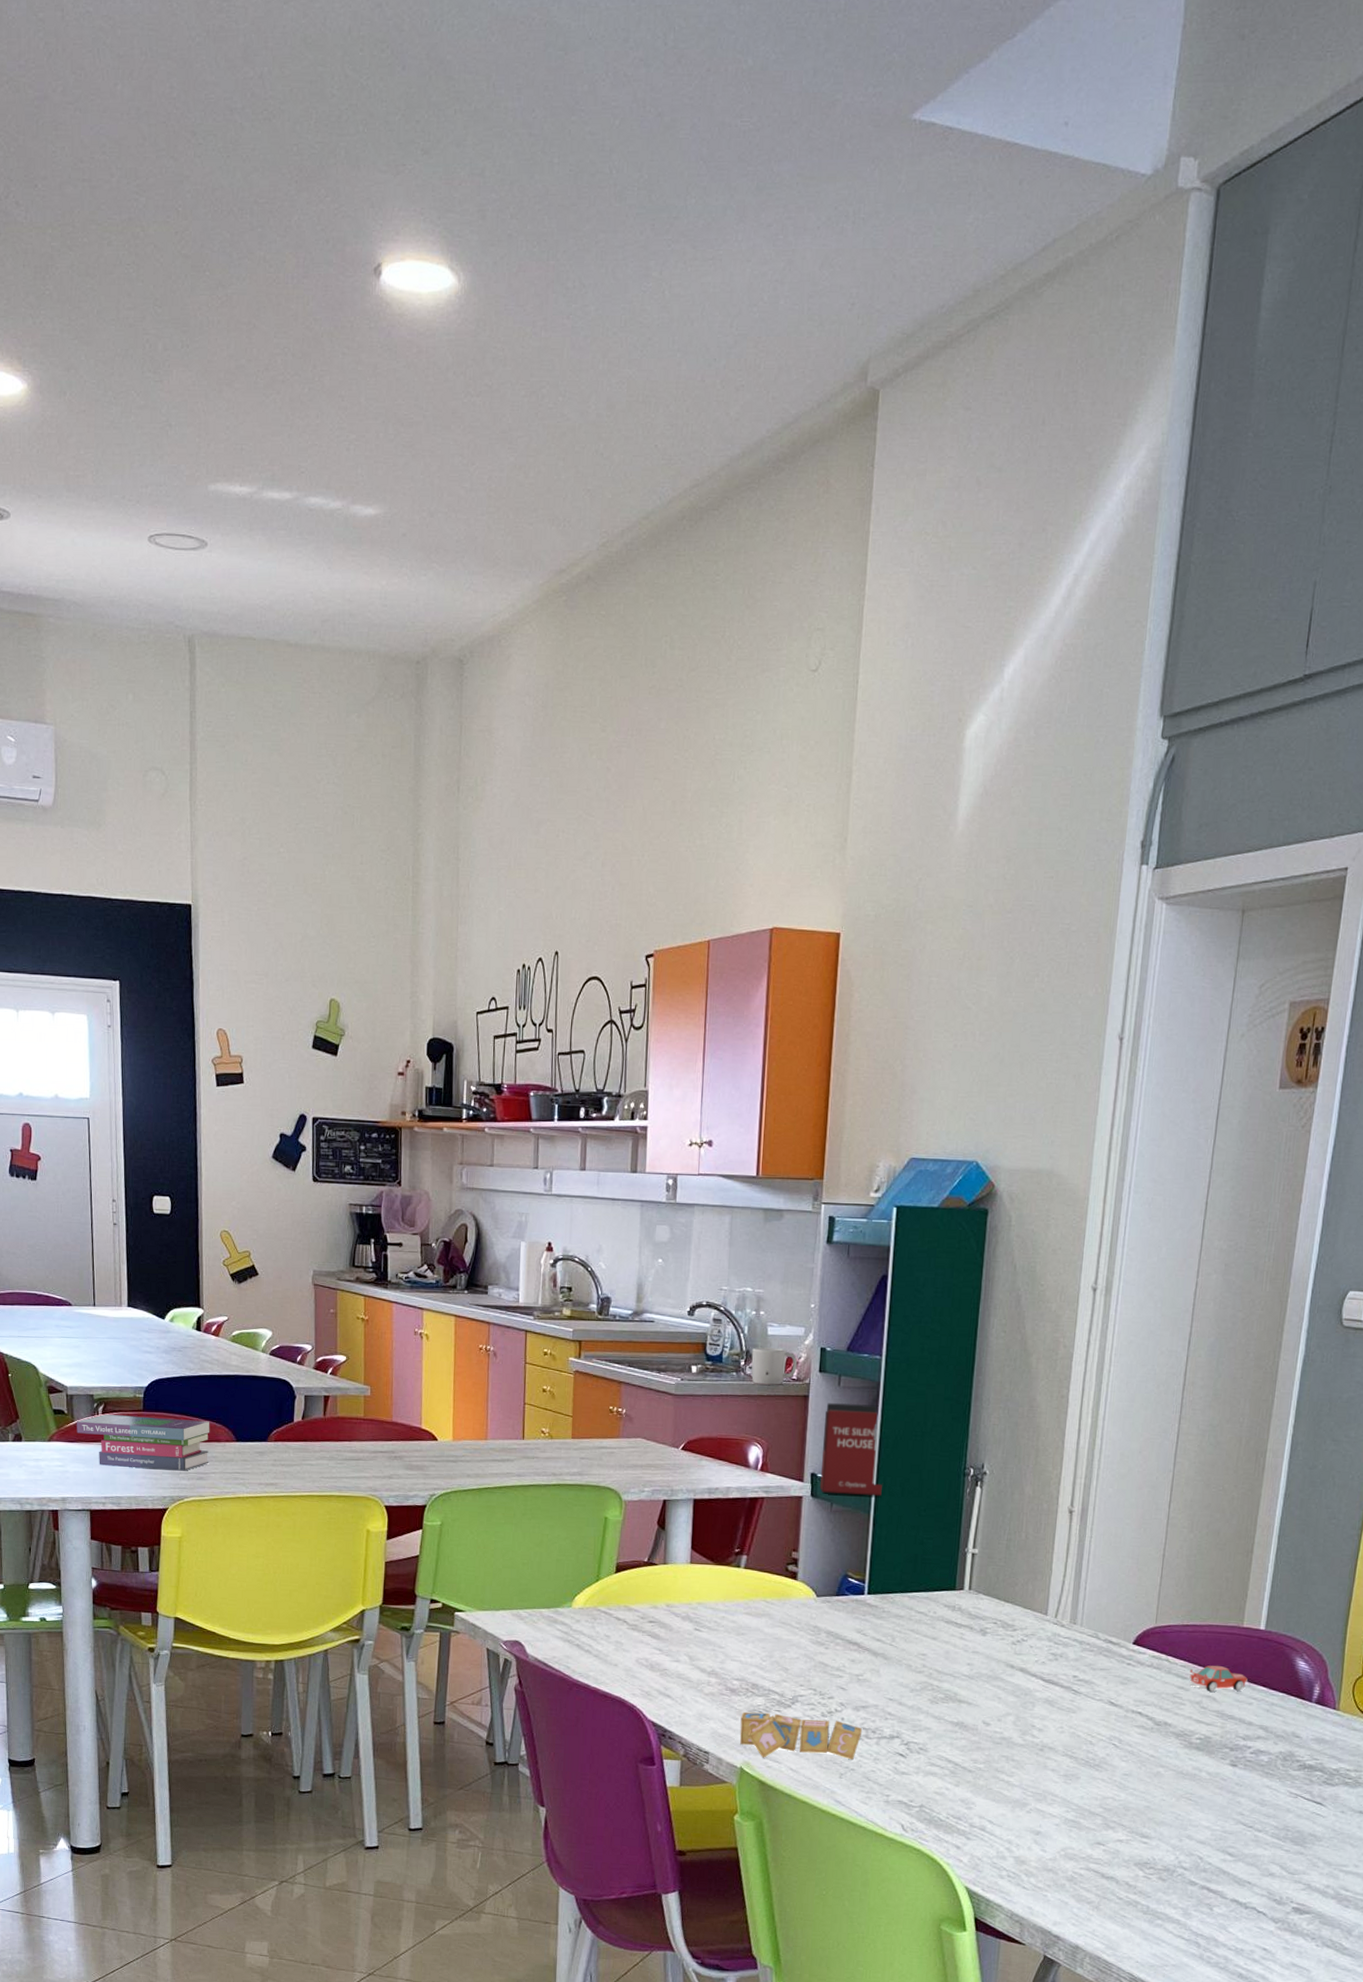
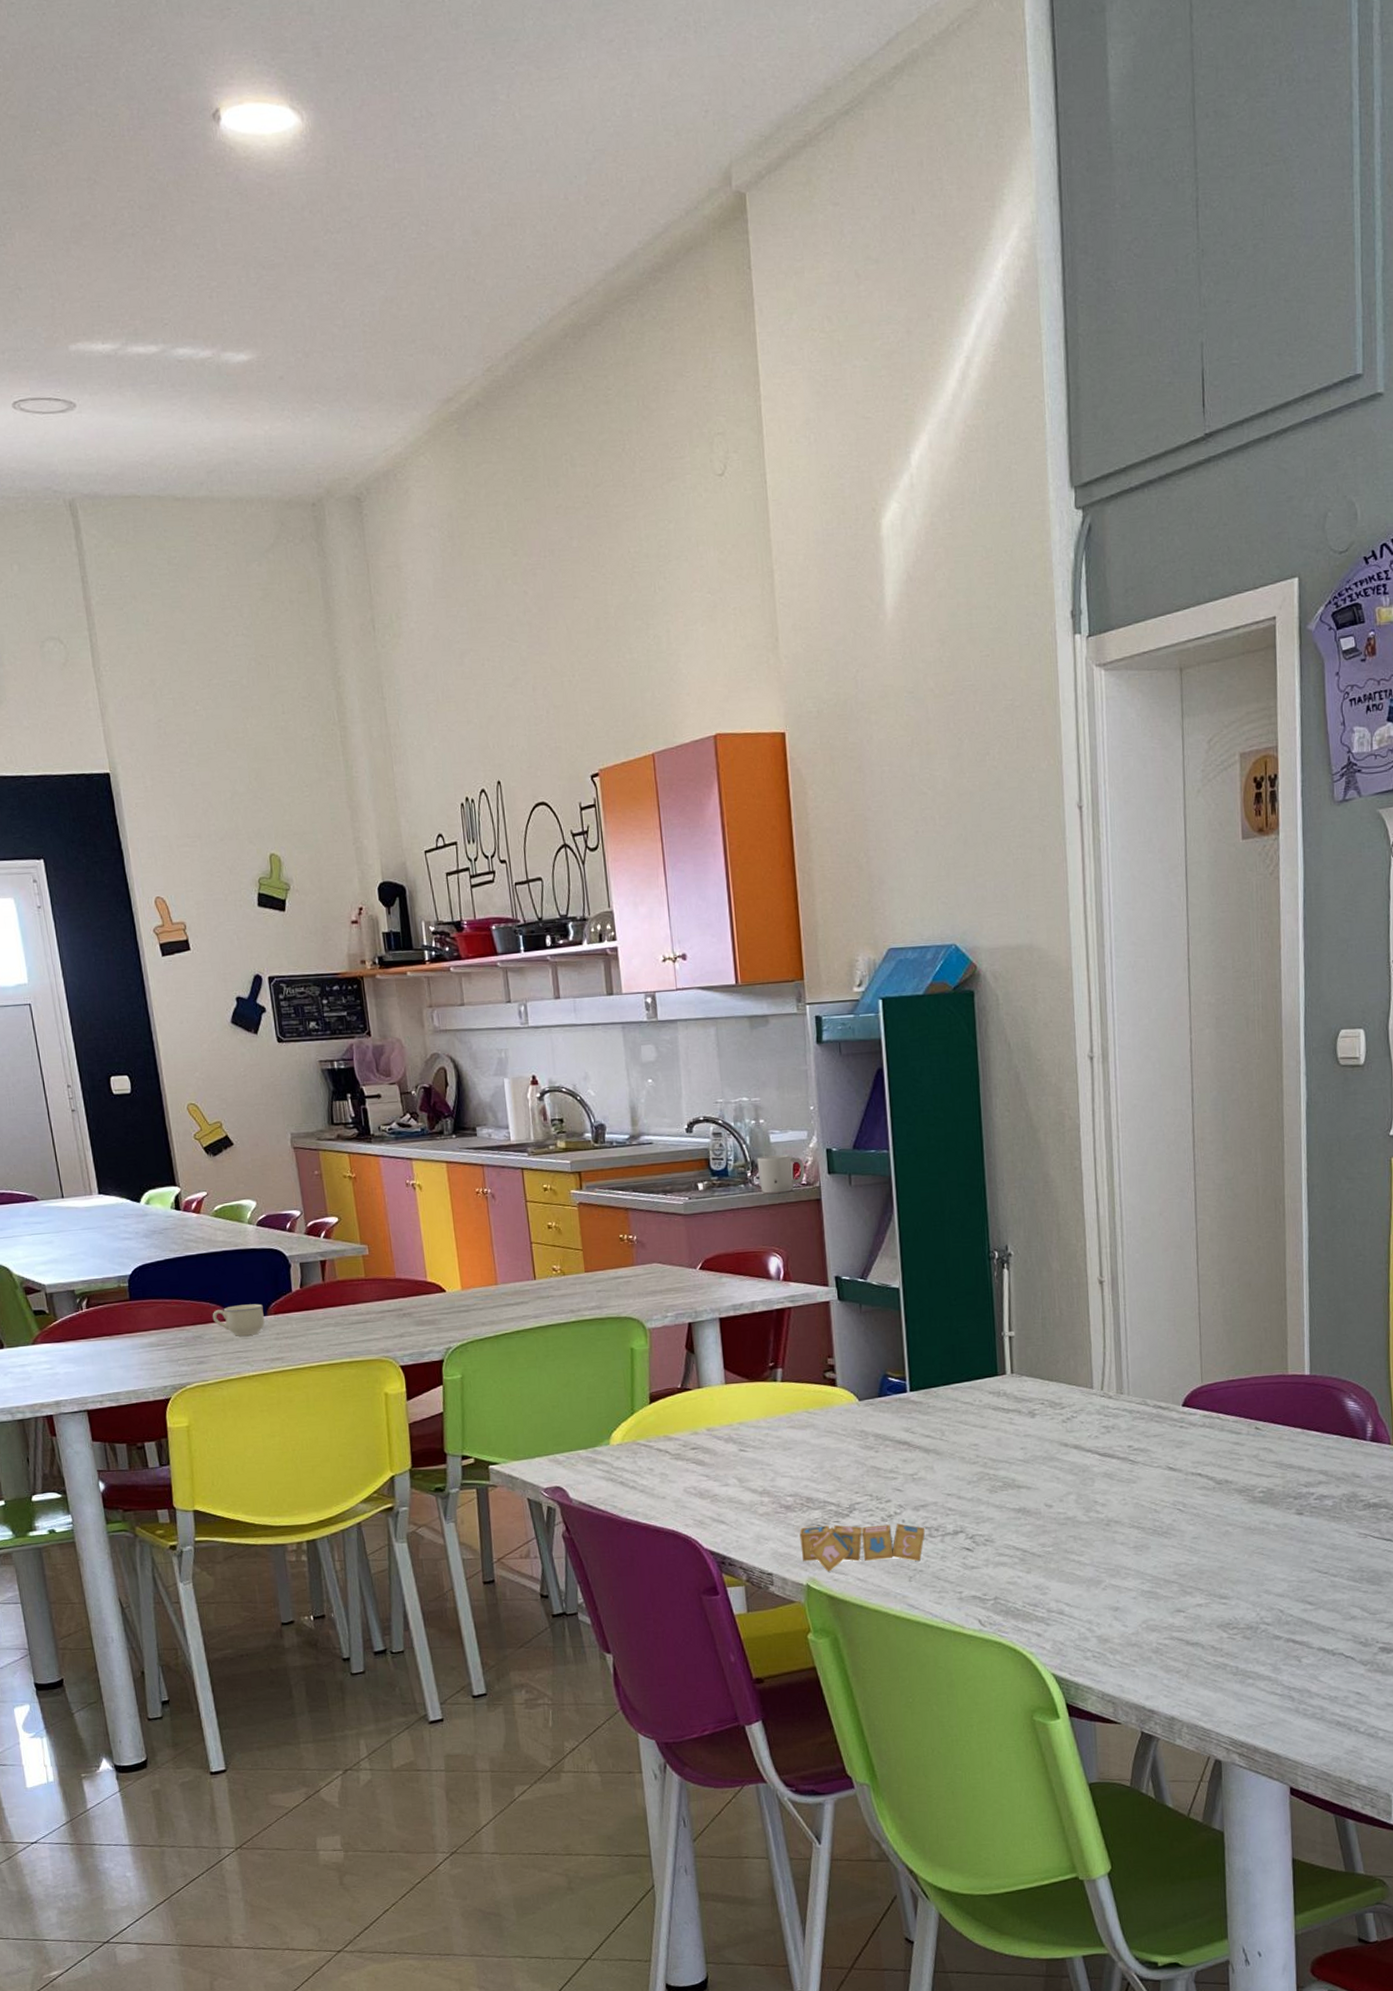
books: present [77,1414,210,1471] -> none [60,1302,208,1362]
cup: none [216,1428,265,1459] -> present [212,1303,265,1336]
books: present [819,1403,882,1497] -> none [840,1200,909,1295]
toy car: present [1189,1665,1248,1692] -> none [1242,1416,1300,1443]

